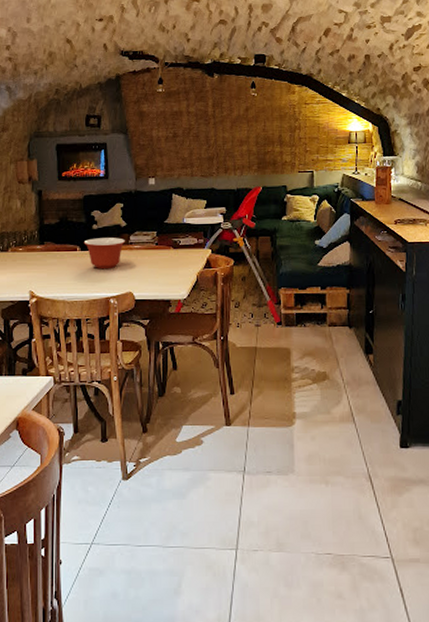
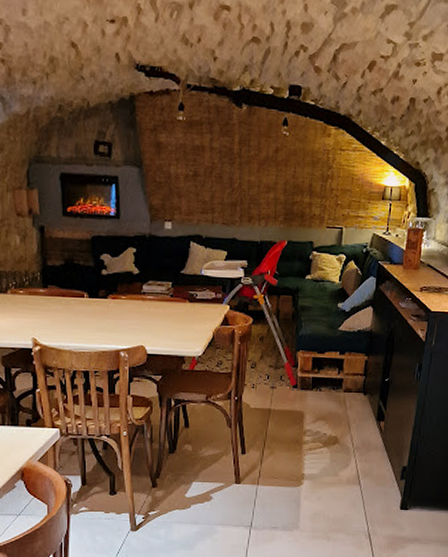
mixing bowl: present [83,237,125,270] -> none [91,285,137,320]

